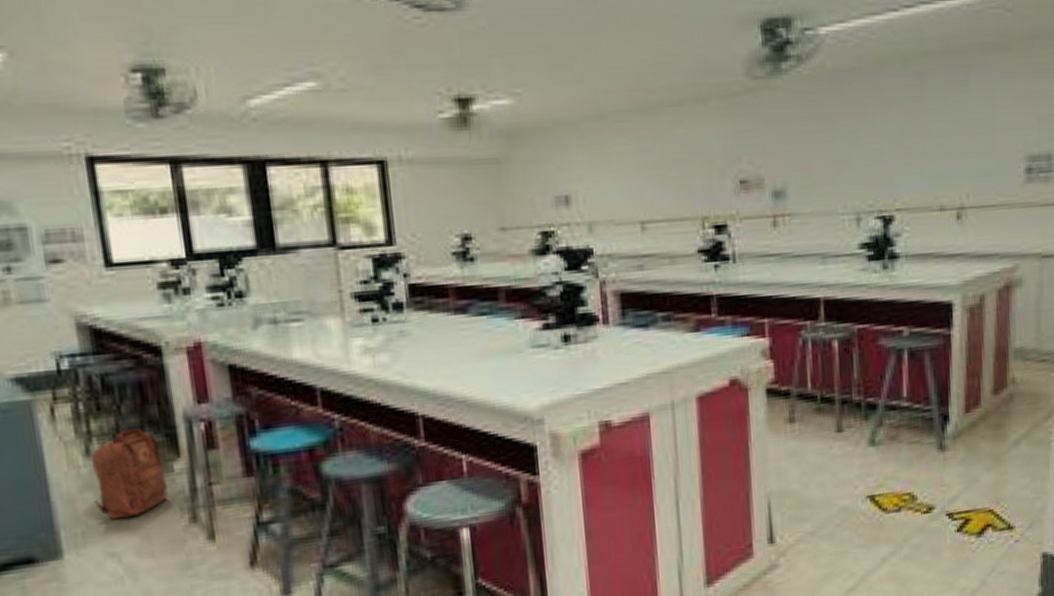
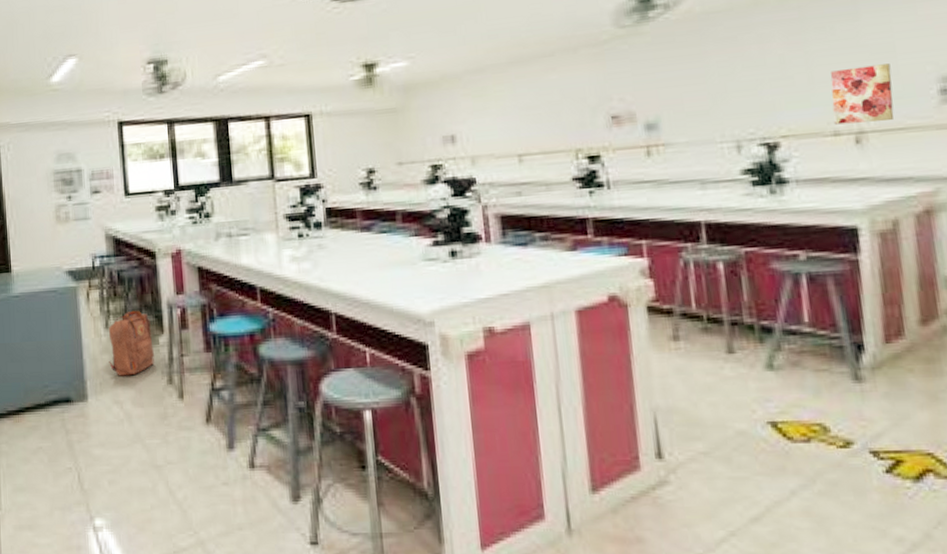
wall art: none [940,139,990,199] -> present [830,63,894,125]

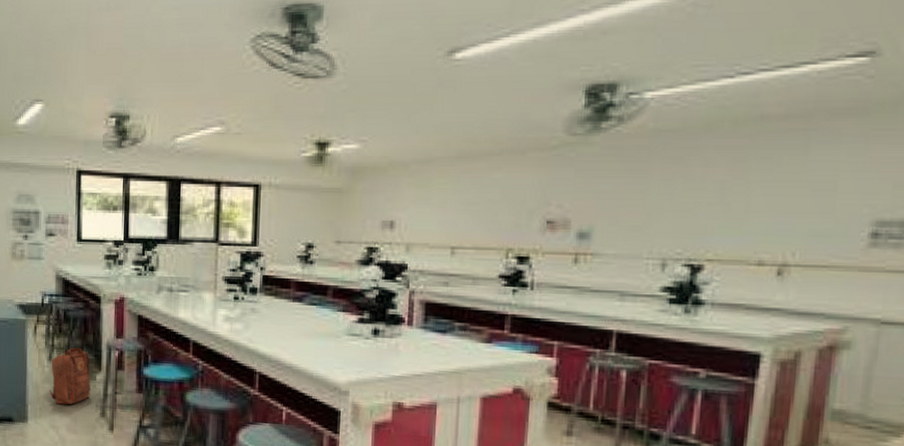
wall art: present [830,63,894,125] -> none [760,201,828,258]

